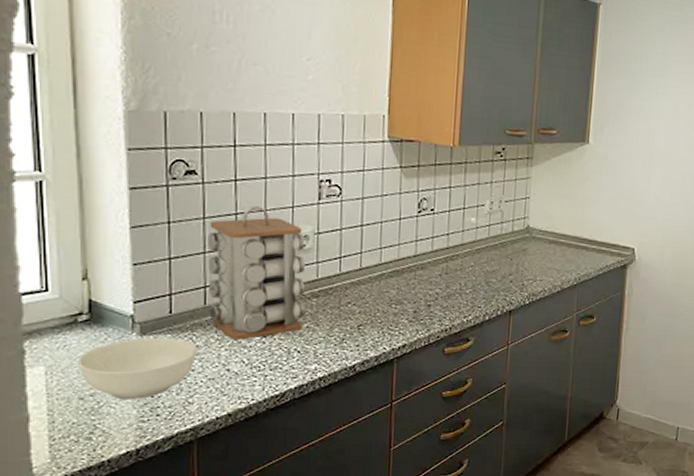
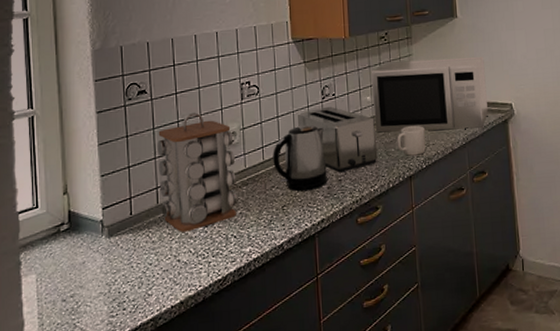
bowl: present [78,337,198,399] -> none [61,236,154,297]
kettle: none [351,238,416,312] -> present [273,124,328,191]
toaster: none [381,222,477,297] -> present [294,106,378,173]
microwave: none [476,182,612,271] -> present [371,56,488,133]
mug: none [499,256,533,290] -> present [397,125,426,156]

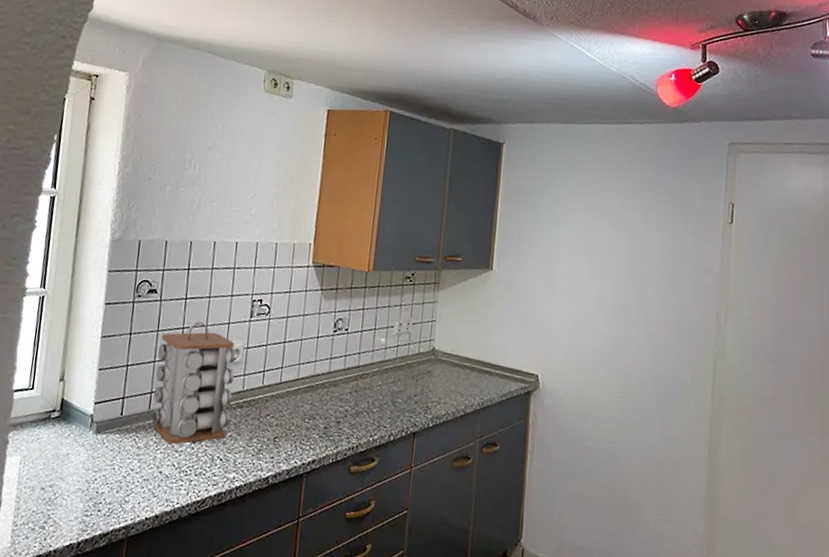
kettle: present [273,124,328,191] -> none [272,355,331,427]
toaster: present [294,106,378,173] -> none [300,340,386,414]
microwave: present [371,56,488,133] -> none [384,305,515,396]
mug: present [397,125,426,156] -> none [405,377,438,412]

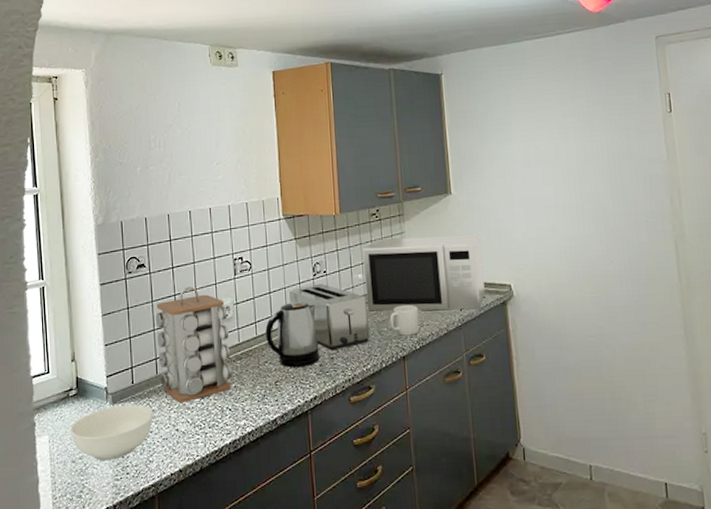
bowl: none [45,436,139,494] -> present [70,404,154,460]
kettle: none [272,355,331,427] -> present [265,301,320,368]
toaster: none [300,340,386,414] -> present [286,283,370,351]
microwave: none [384,305,515,396] -> present [362,234,485,311]
mug: none [405,377,438,412] -> present [389,304,420,336]

